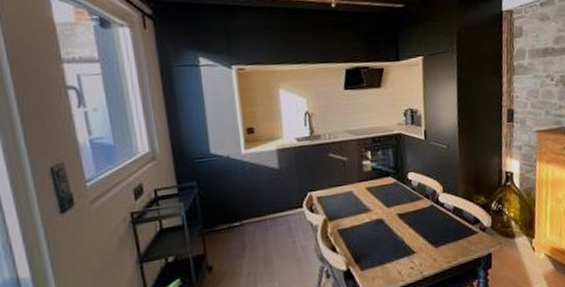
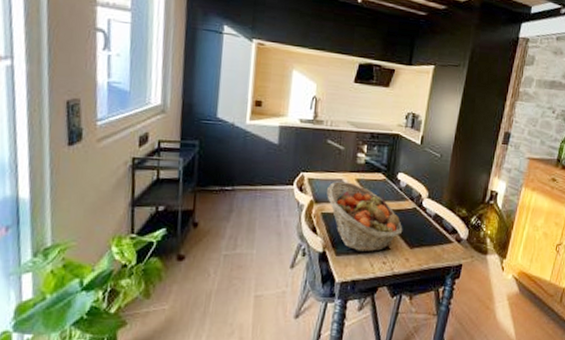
fruit basket: none [338,192,425,262] -> present [327,181,403,252]

